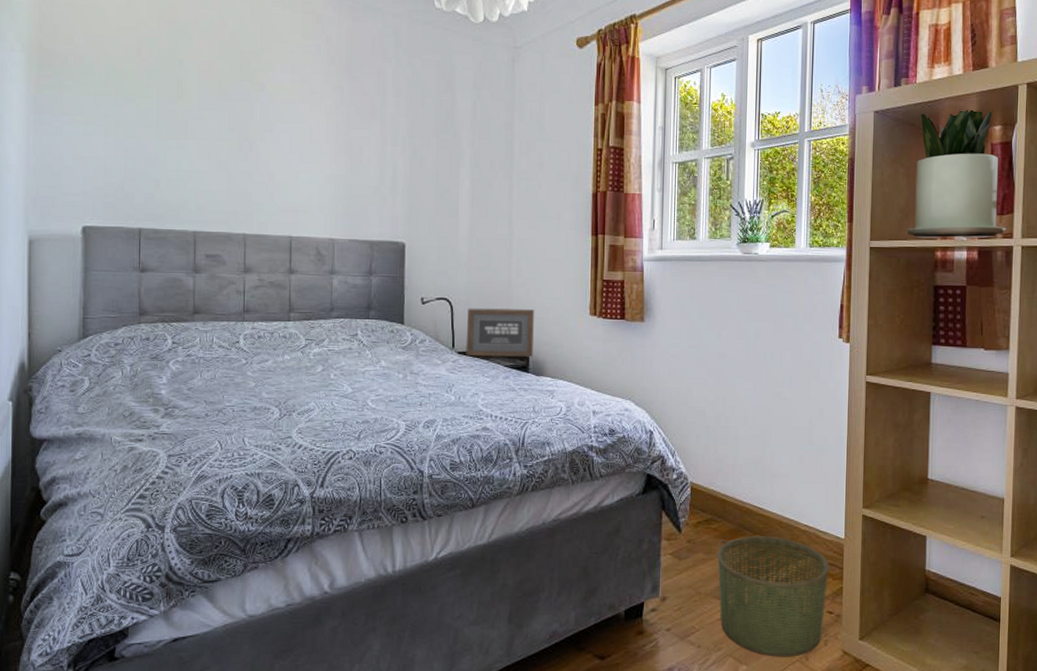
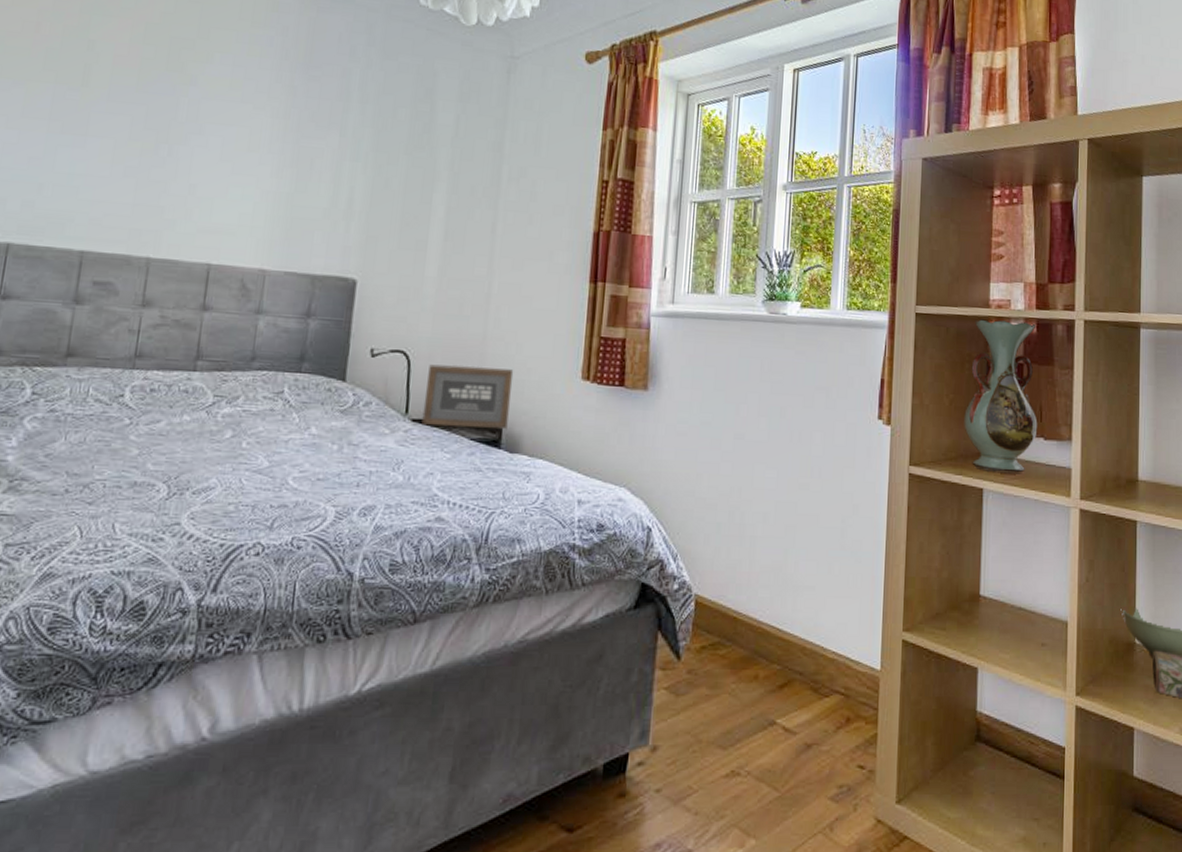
basket: present [716,536,831,657] -> none [723,665,863,827]
planter: present [905,109,1006,240] -> none [955,162,1067,309]
decorative vase: none [912,250,980,380] -> present [963,319,1039,474]

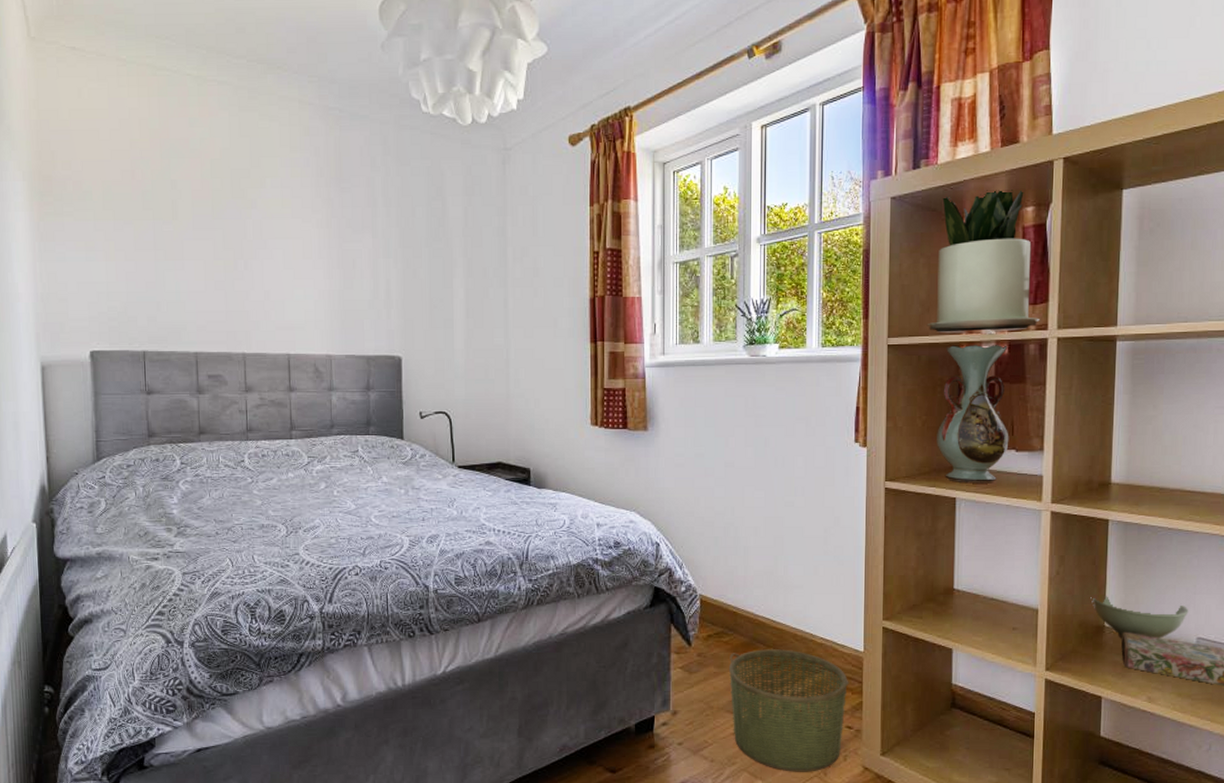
picture frame: present [421,364,514,430] -> none [466,421,535,471]
basket: none [723,665,863,827] -> present [728,649,849,772]
planter: none [955,162,1067,309] -> present [926,189,1040,334]

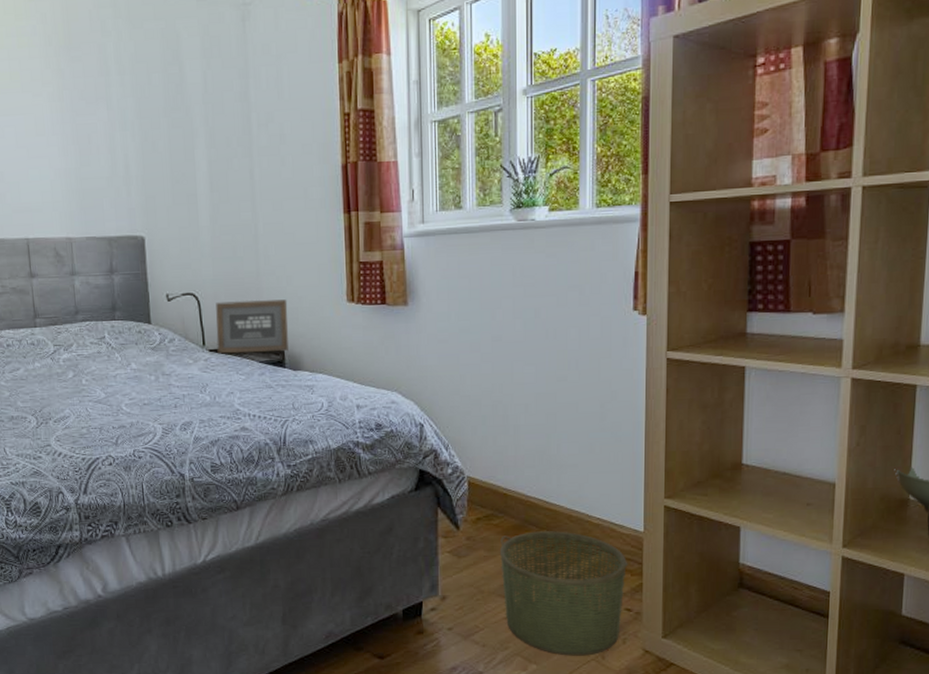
picture frame: none [466,421,535,471] -> present [216,299,289,354]
planter: present [926,189,1040,334] -> none [713,19,843,187]
decorative vase: present [935,345,1011,484] -> none [723,196,807,351]

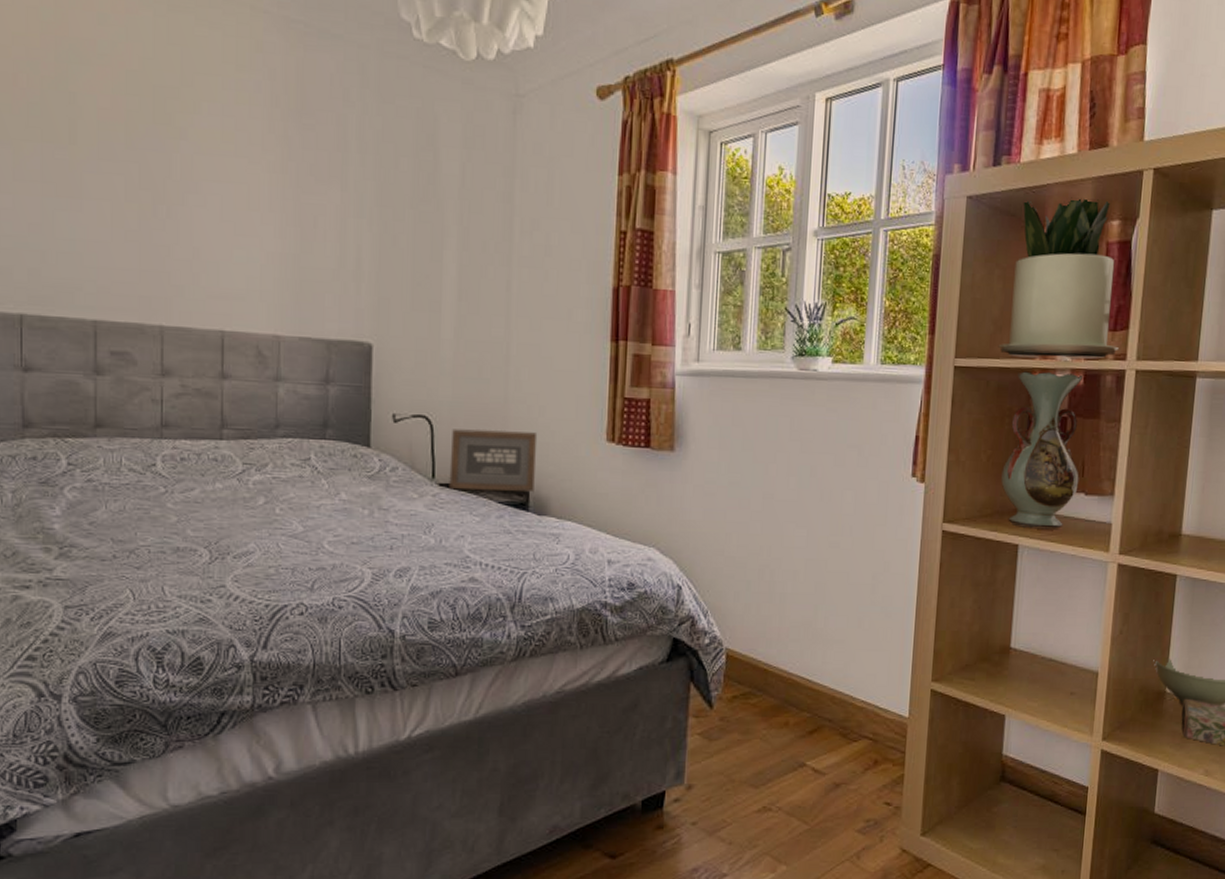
basket: present [499,531,628,656] -> none [754,713,891,856]
planter: none [713,19,843,187] -> present [998,197,1119,360]
decorative vase: none [723,196,807,351] -> present [1000,371,1082,530]

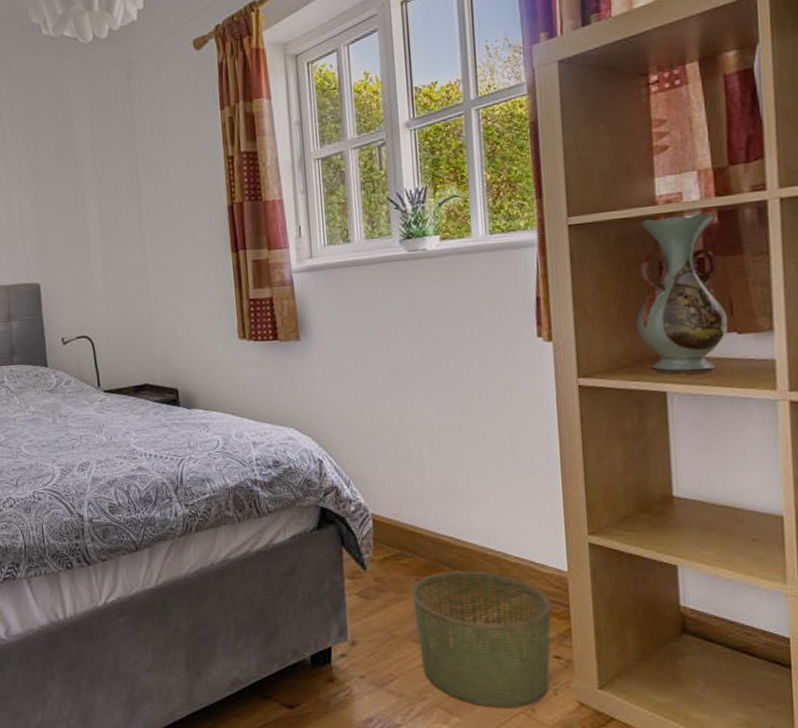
picture frame: present [449,429,538,493] -> none [109,339,182,395]
basket: none [754,713,891,856] -> present [410,571,553,708]
planter: present [998,197,1119,360] -> none [613,32,755,206]

